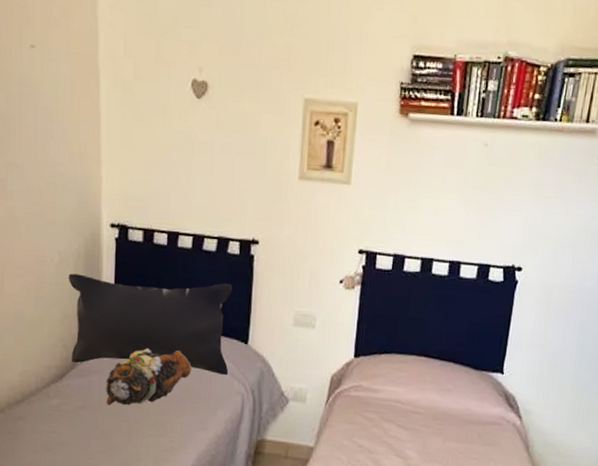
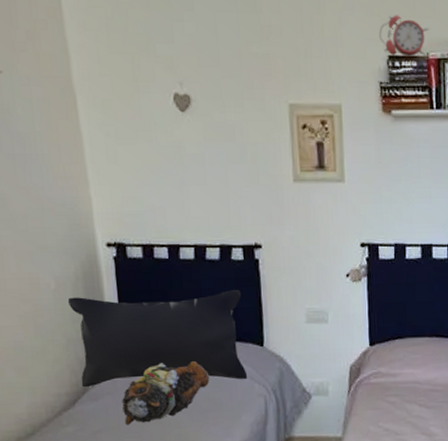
alarm clock: none [406,12,461,59] -> present [378,15,430,57]

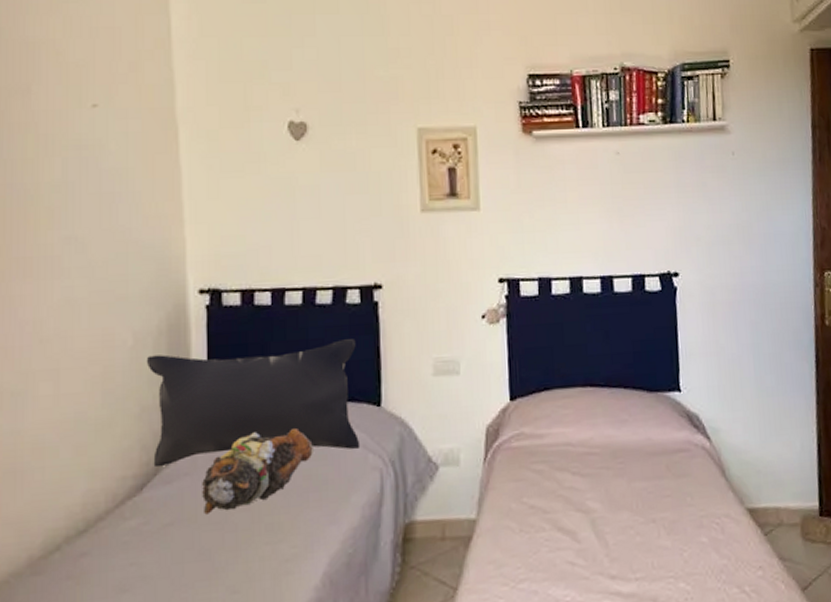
alarm clock: present [378,15,430,57] -> none [517,33,573,75]

